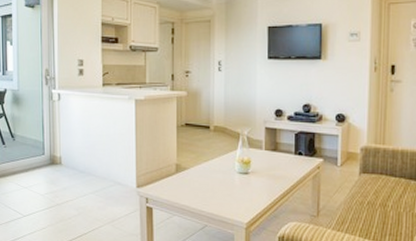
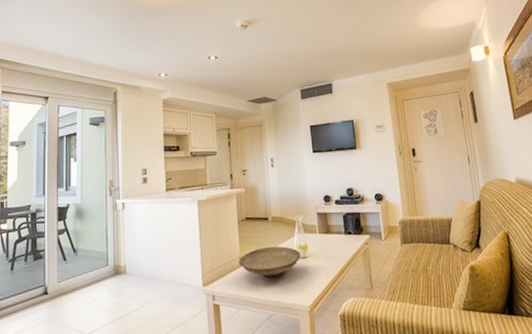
decorative bowl: none [175,156,242,189] -> present [239,246,301,278]

